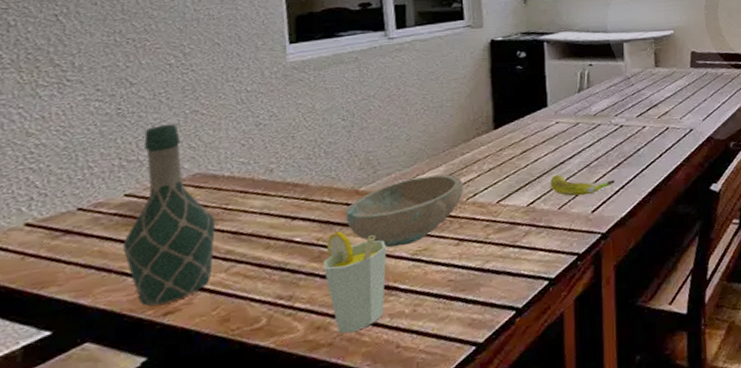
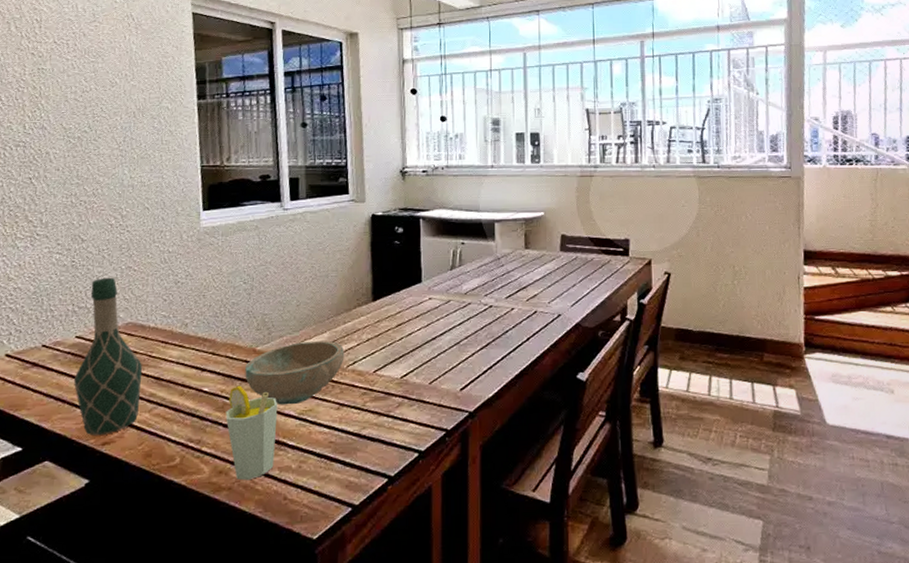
banana: present [550,174,616,196] -> none [422,350,484,373]

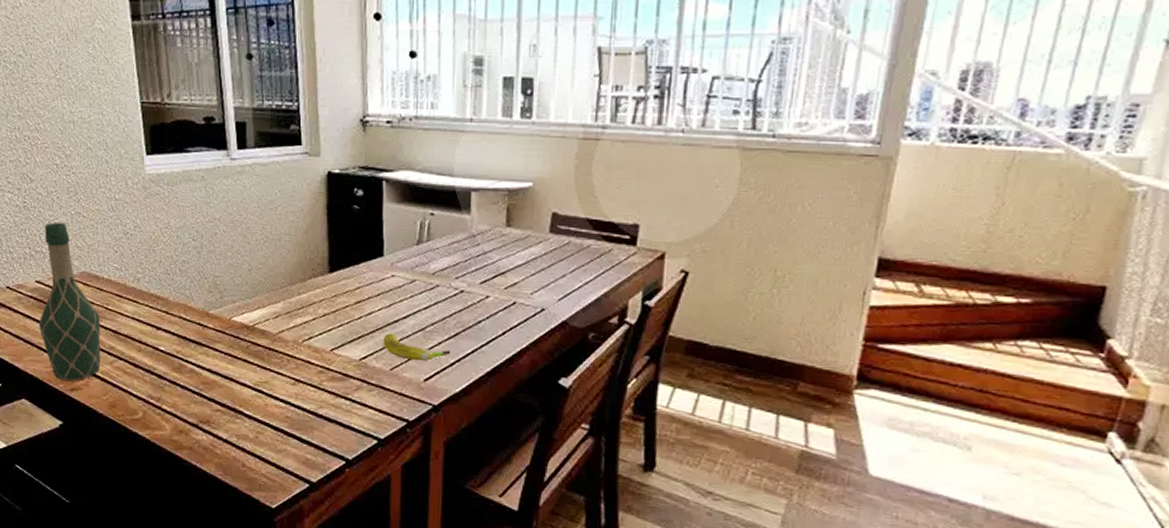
cup: present [225,385,278,481] -> none [183,348,233,443]
bowl: present [245,340,345,405] -> none [199,310,300,375]
banana: none [422,350,484,373] -> present [383,333,451,362]

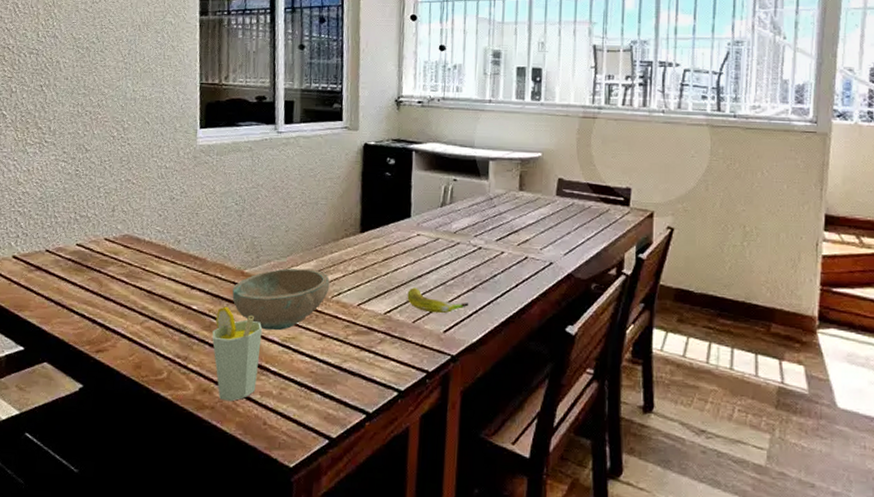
wine bottle: present [39,222,101,381] -> none [73,188,137,343]
cup: none [183,348,233,443] -> present [212,306,263,402]
bowl: none [199,310,300,375] -> present [232,268,330,331]

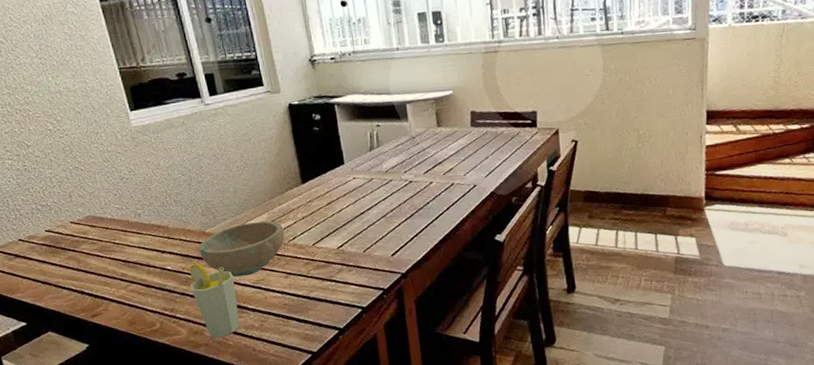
banana: present [407,287,469,314] -> none [354,223,410,242]

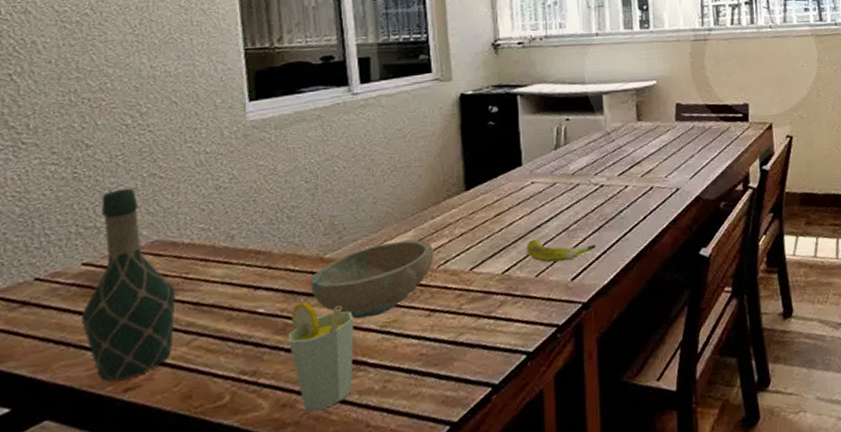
wine bottle: none [46,177,116,311] -> present [81,188,177,383]
banana: none [354,223,410,242] -> present [526,239,597,263]

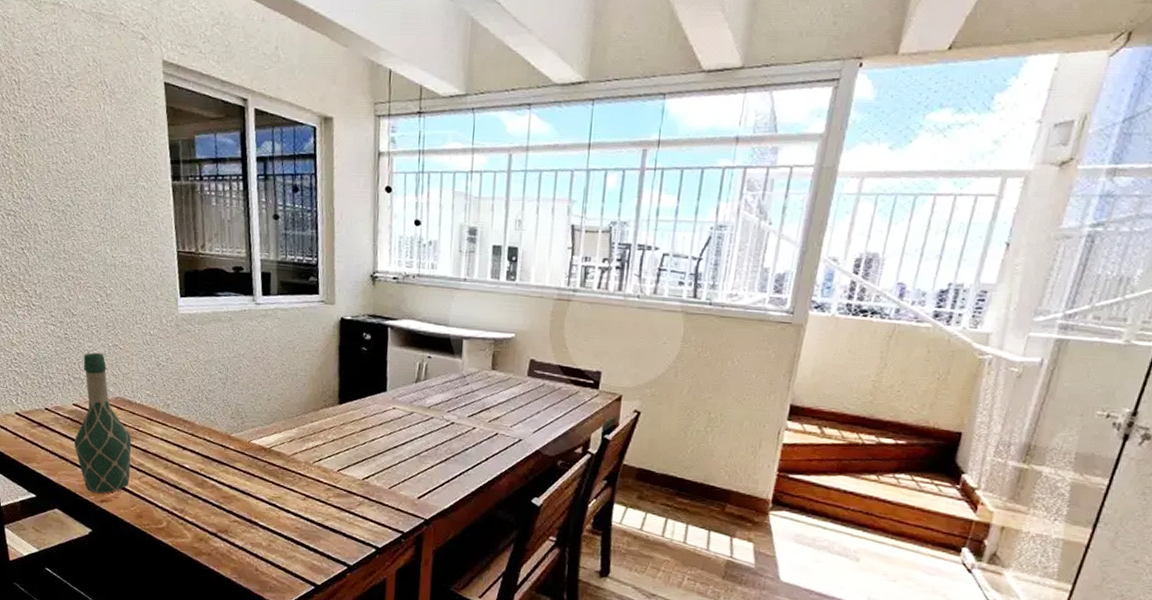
cup: present [288,301,355,412] -> none [204,466,251,550]
bowl: present [311,239,434,319] -> none [221,434,311,491]
banana: present [526,239,597,263] -> none [384,457,442,482]

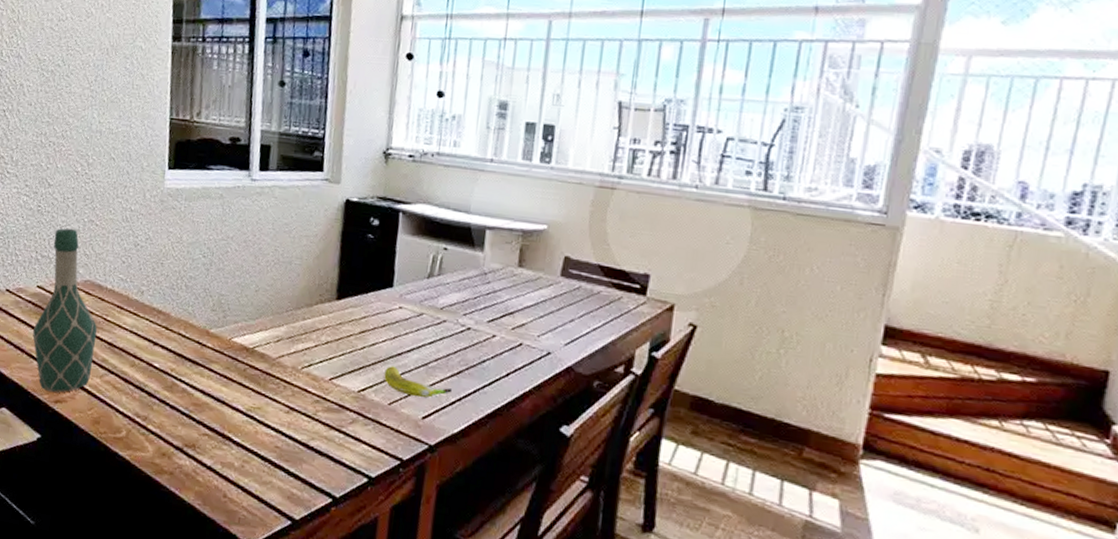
banana: none [384,457,442,482] -> present [384,366,453,398]

